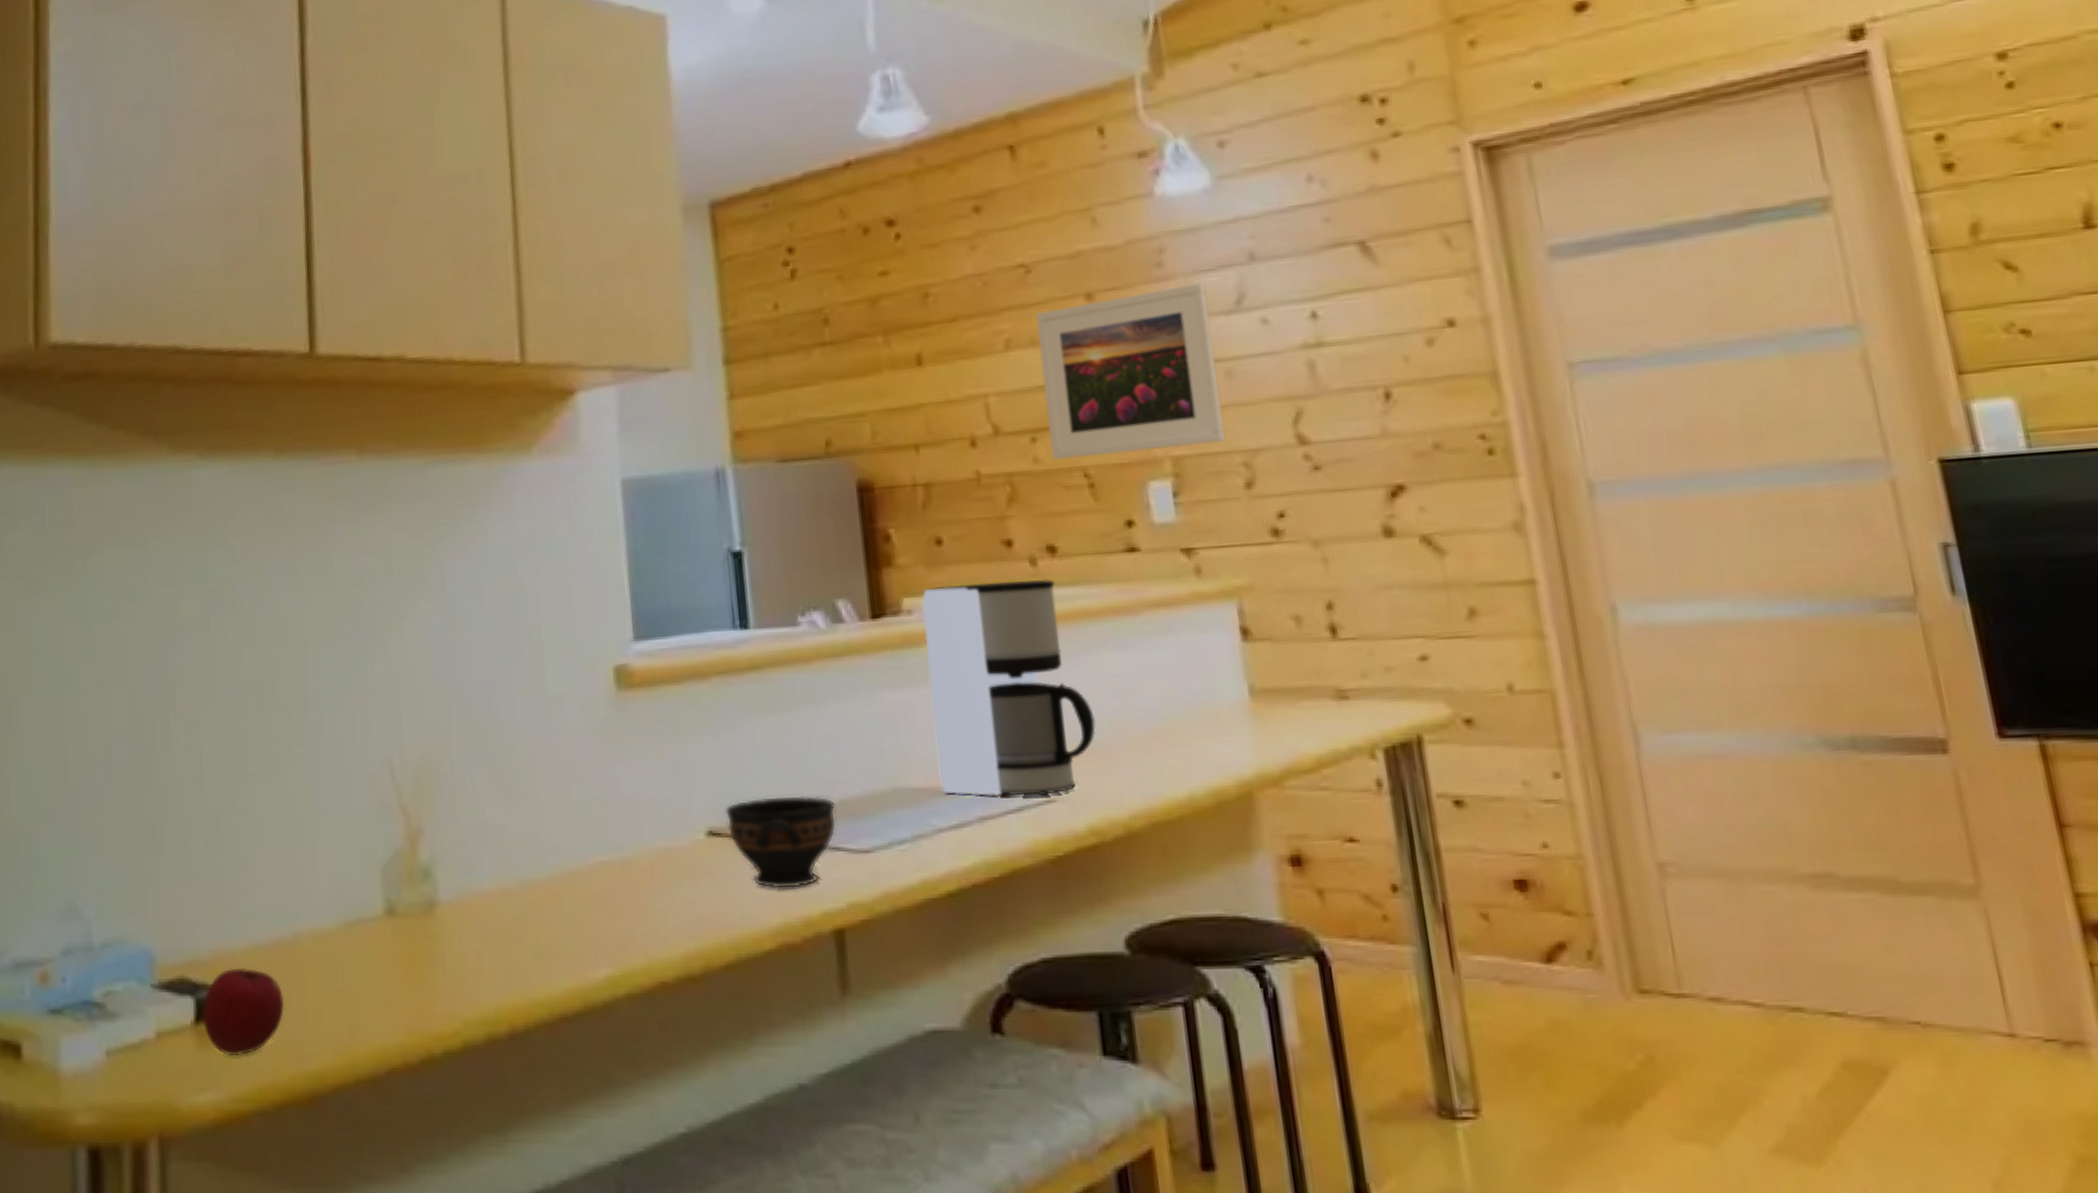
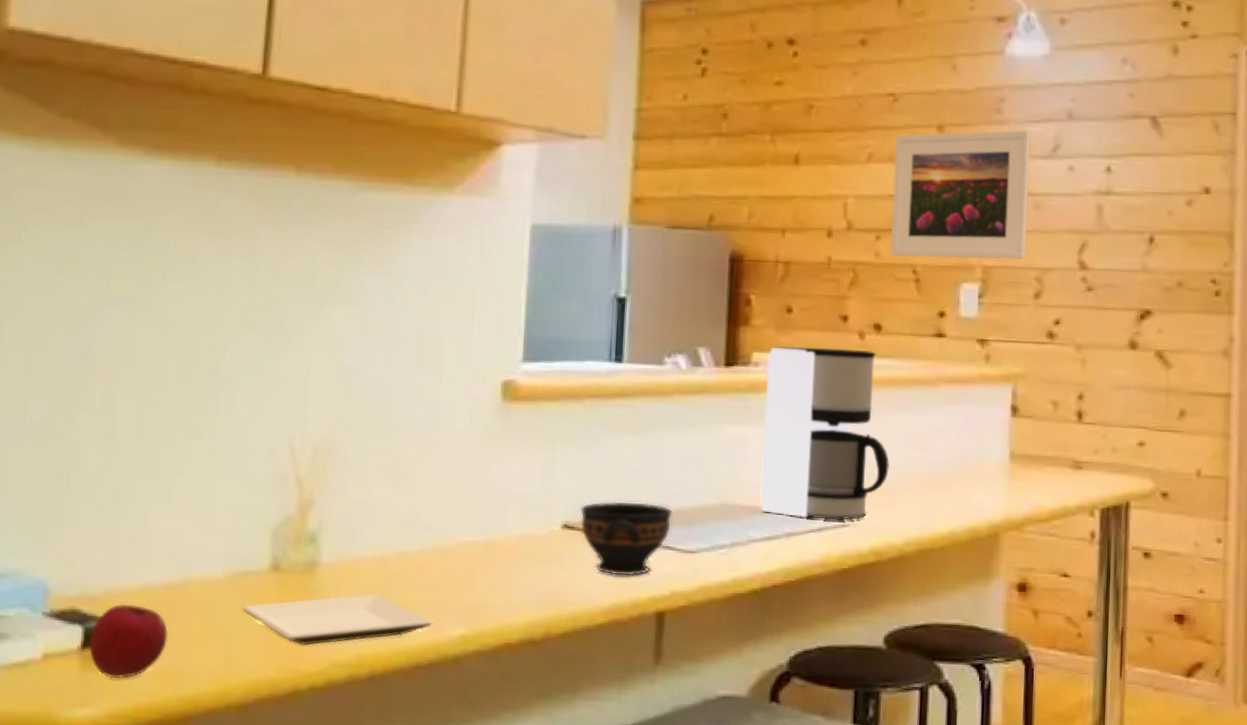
plate: none [360,934,574,1002] -> present [242,594,433,645]

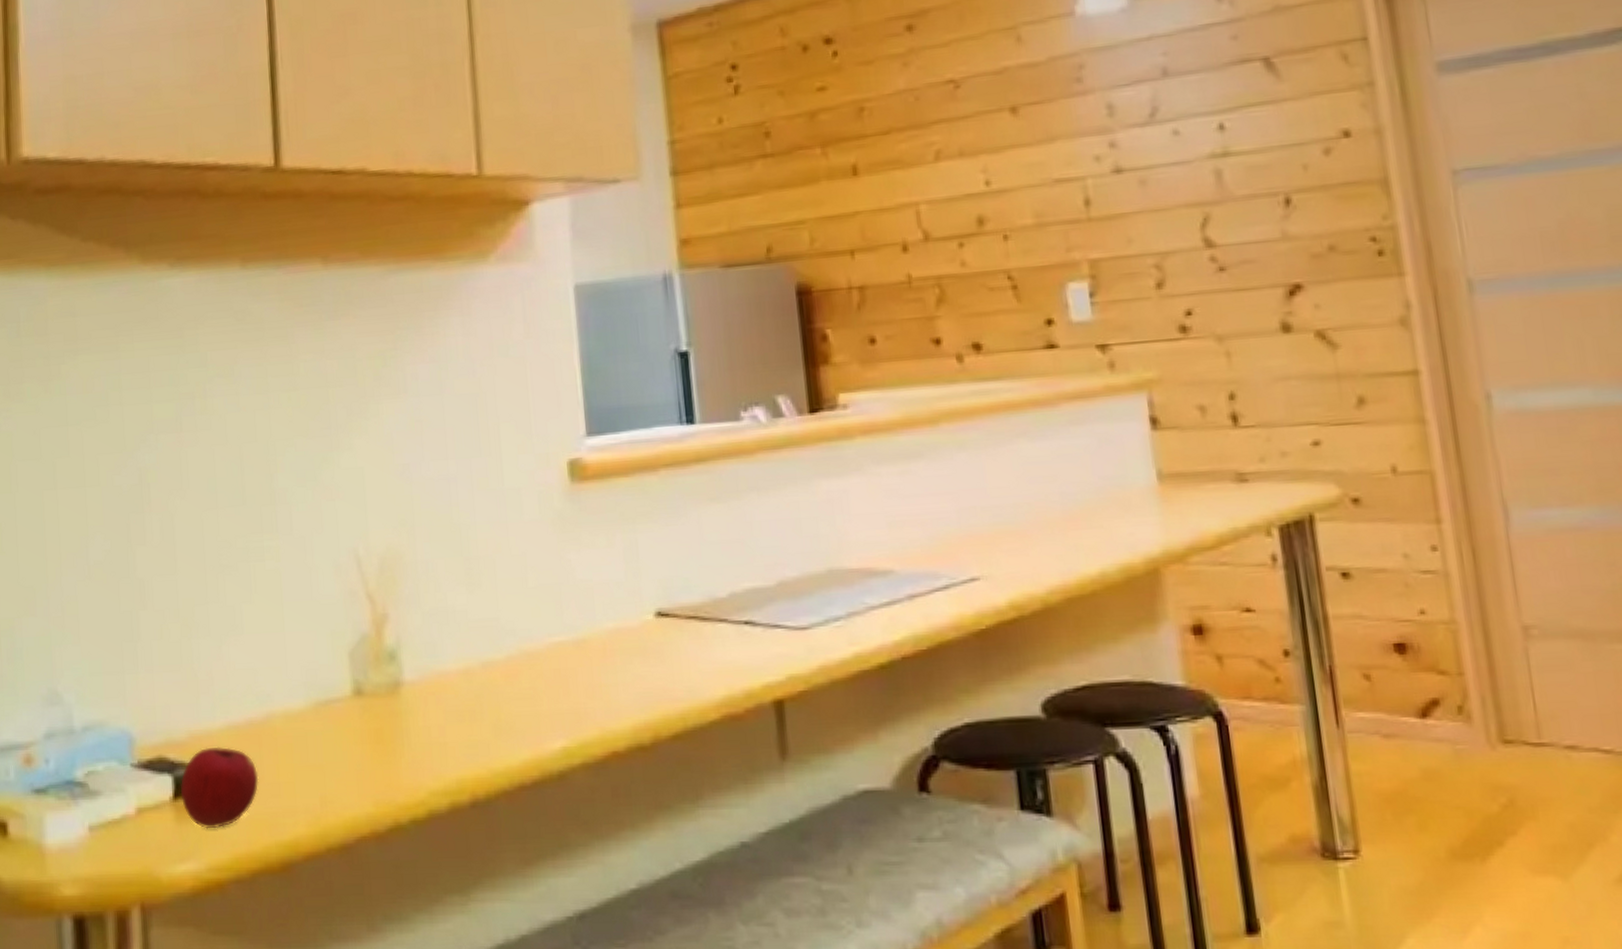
plate: present [242,594,433,645] -> none [330,710,532,775]
bowl: present [580,501,672,576] -> none [673,577,776,664]
coffee maker: present [760,346,890,521] -> none [856,374,1017,576]
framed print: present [890,130,1031,259] -> none [963,97,1139,263]

